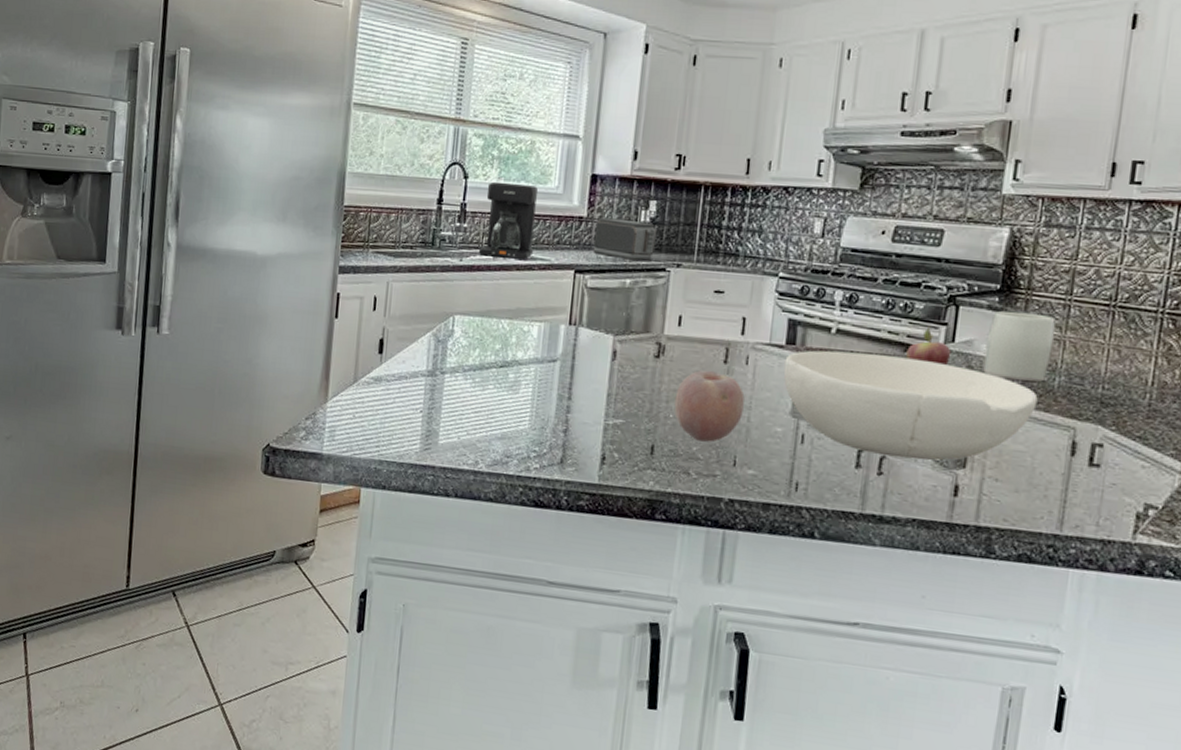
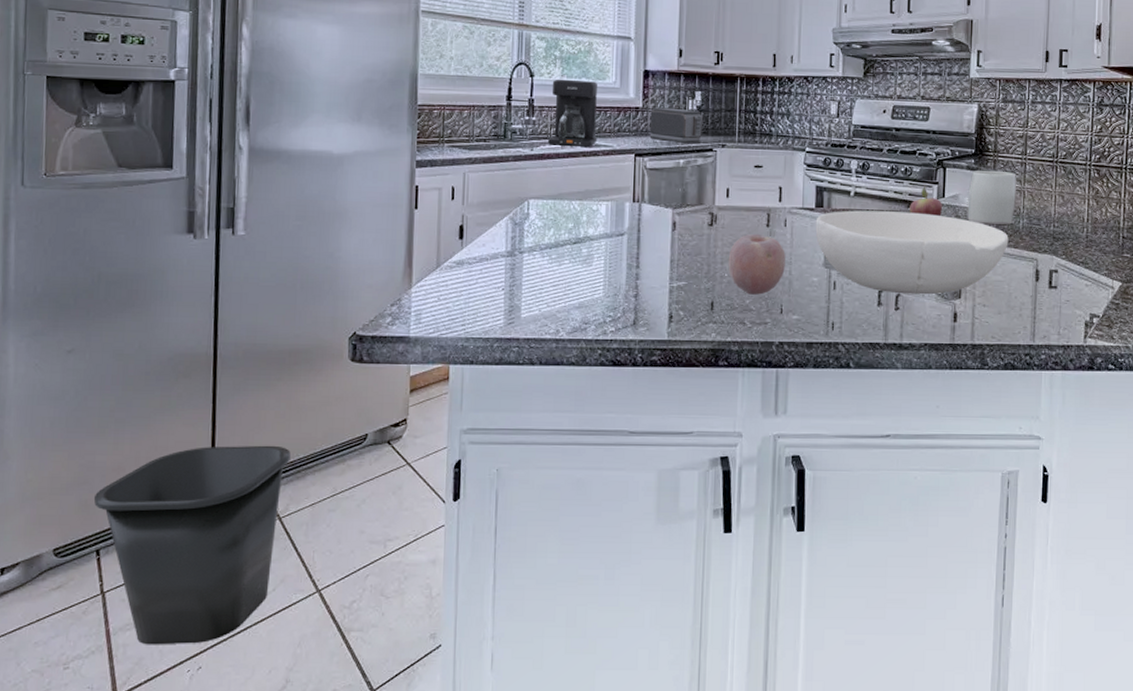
waste bin: none [23,545,201,738] -> present [93,445,291,645]

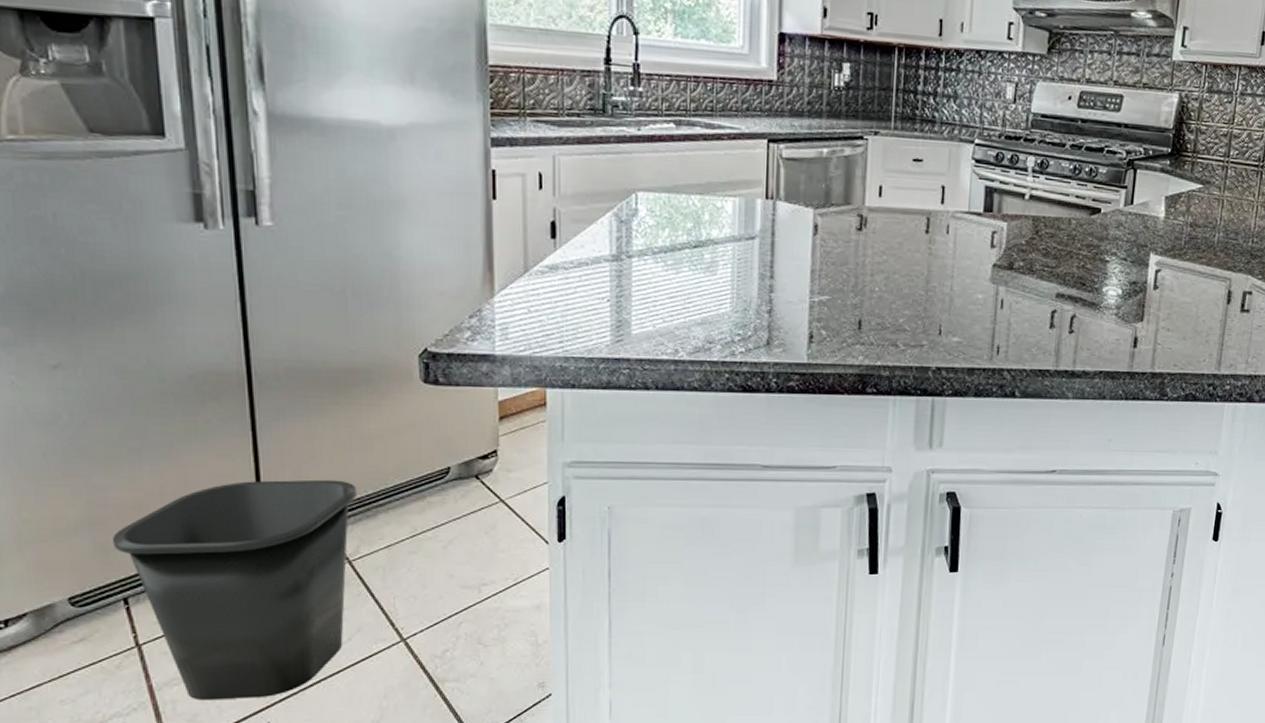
coffee maker: present [548,79,598,148] -> none [659,39,721,129]
toaster: present [649,107,704,143] -> none [786,81,853,129]
fruit: present [728,233,786,295] -> none [879,241,947,313]
bowl: present [815,210,1009,295] -> none [982,216,1202,317]
fruit: present [909,185,943,217] -> none [1092,189,1131,227]
mug: present [967,170,1017,226] -> none [1157,173,1216,240]

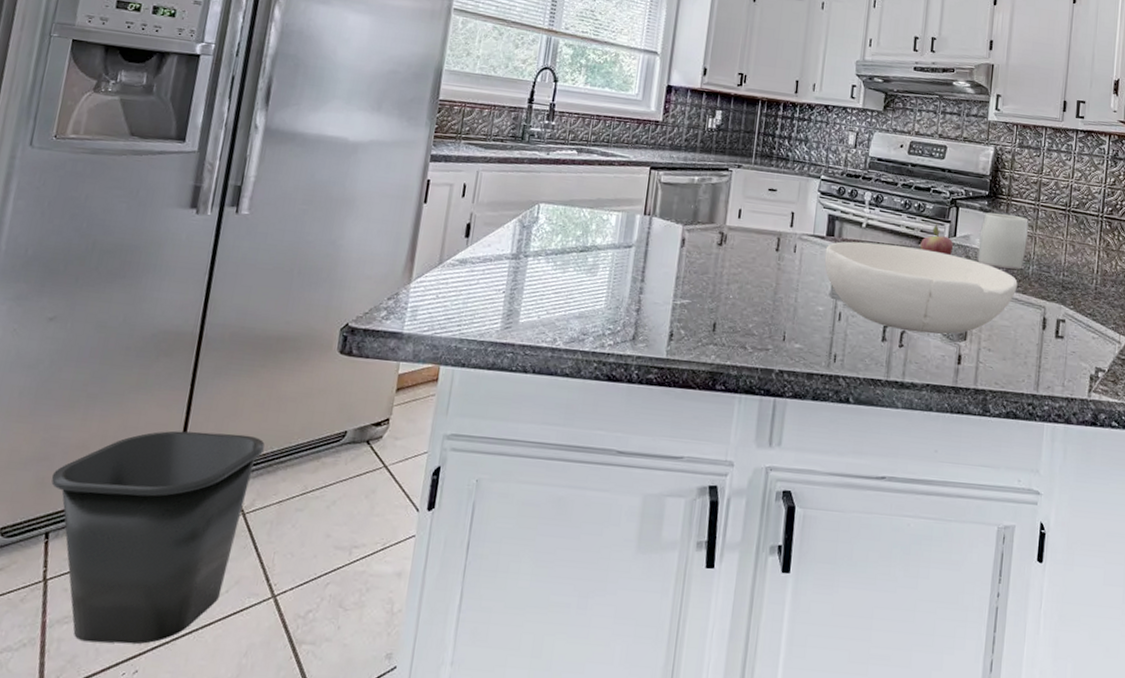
bowl: none [982,216,1202,317] -> present [824,241,1018,334]
fruit: none [1092,189,1131,227] -> present [920,223,954,256]
mug: none [1157,173,1216,240] -> present [977,212,1029,270]

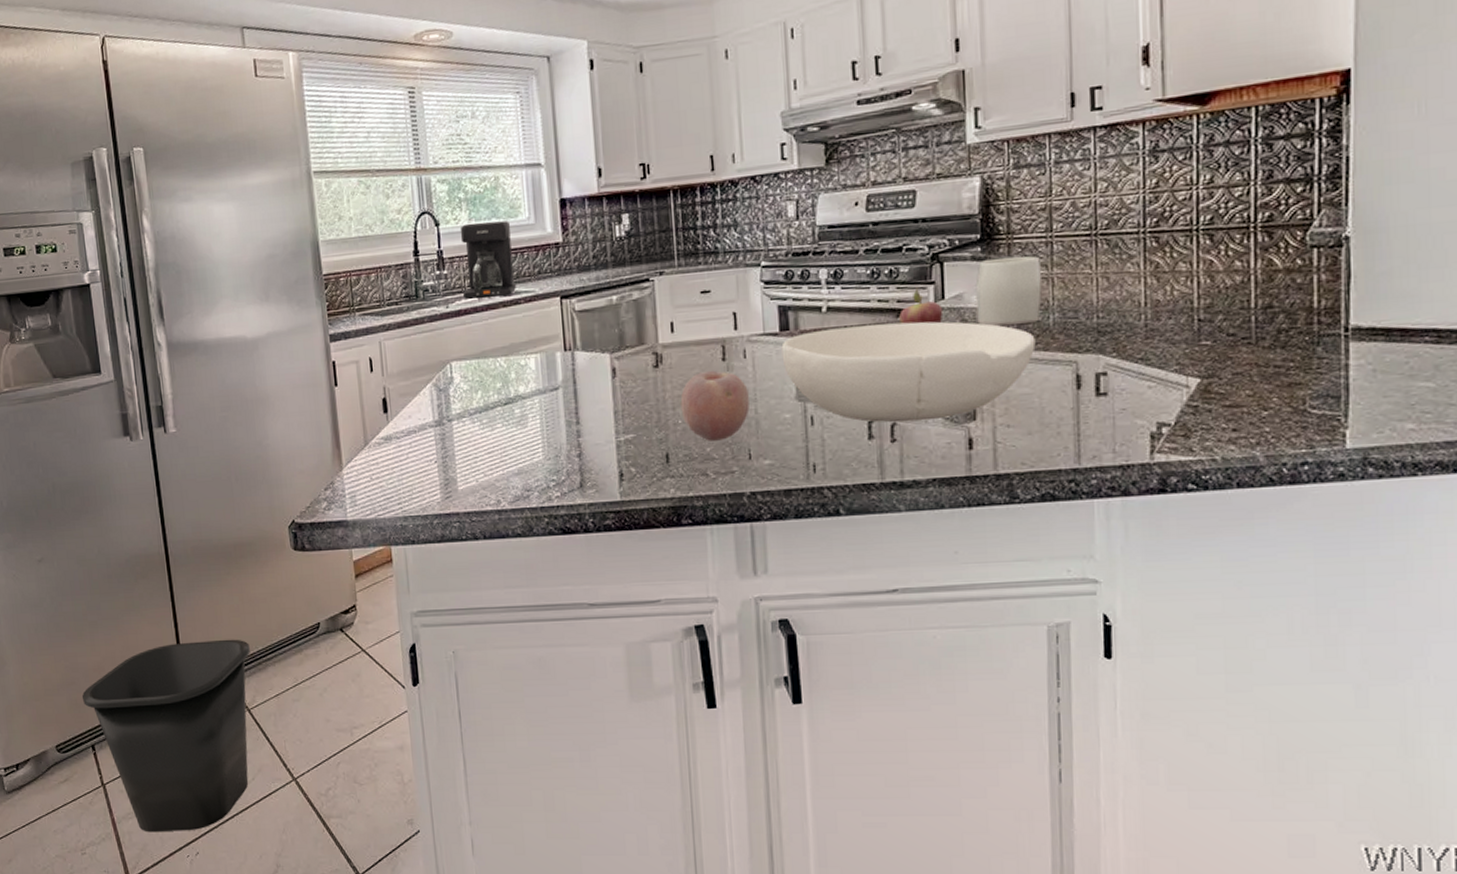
coffee maker: none [565,86,620,157] -> present [460,221,516,299]
fruit: none [733,257,793,320] -> present [680,370,750,441]

